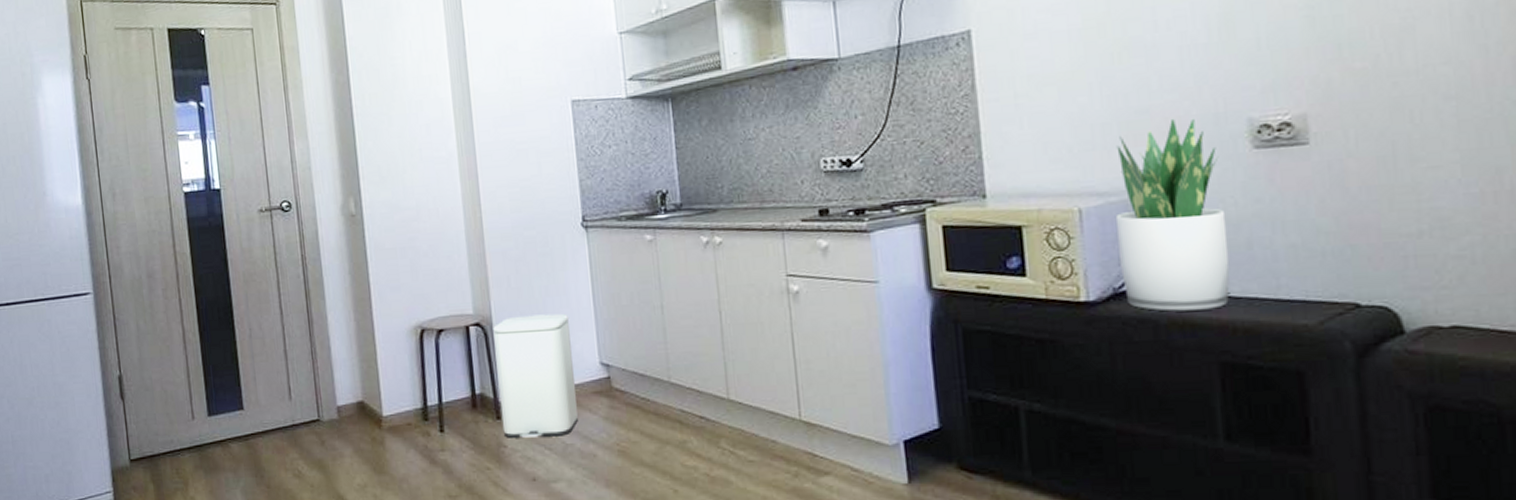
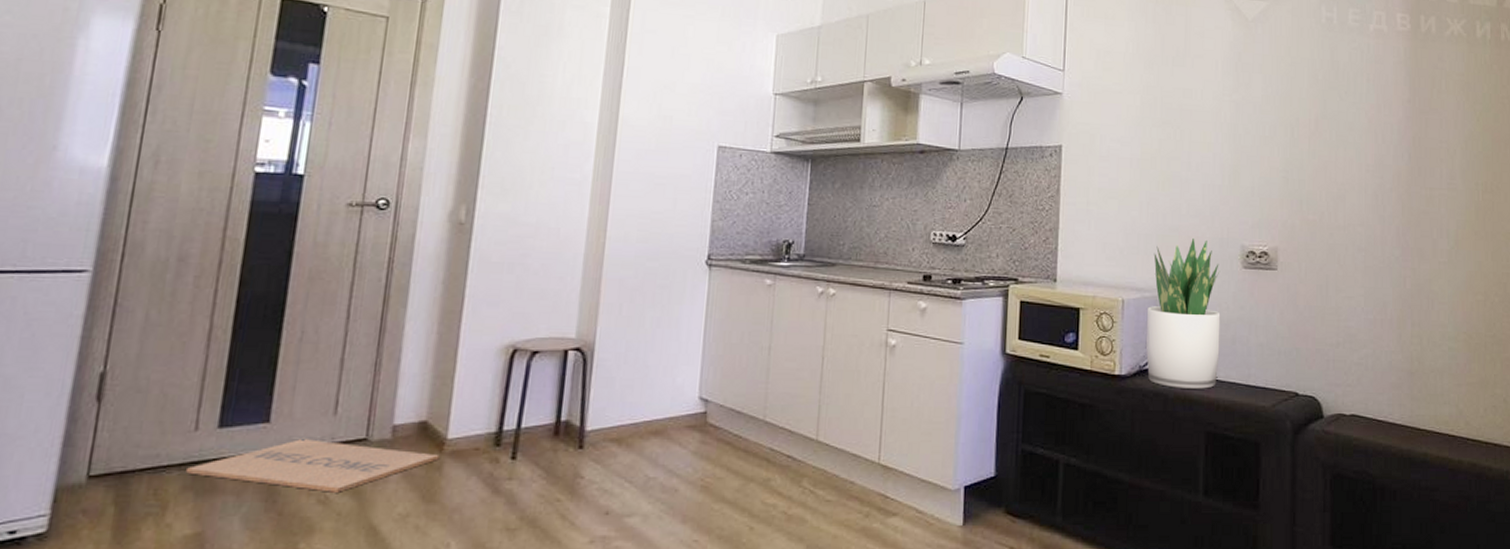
doormat: none [194,422,380,468] -> present [186,439,440,493]
pedal bin: present [493,313,579,439] -> none [583,344,676,470]

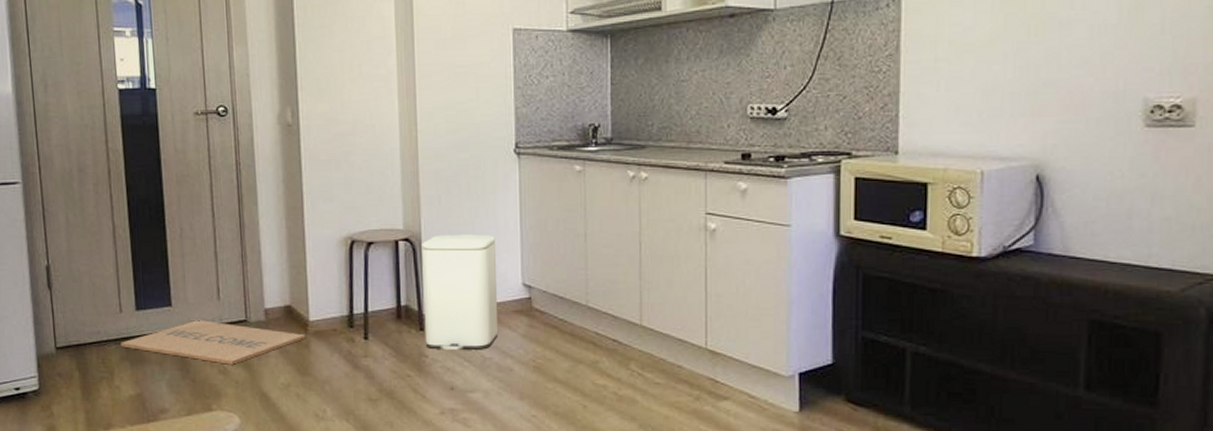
pedal bin: none [583,344,676,470] -> present [422,234,499,351]
planter: present [1146,237,1221,389] -> none [1012,92,1113,272]

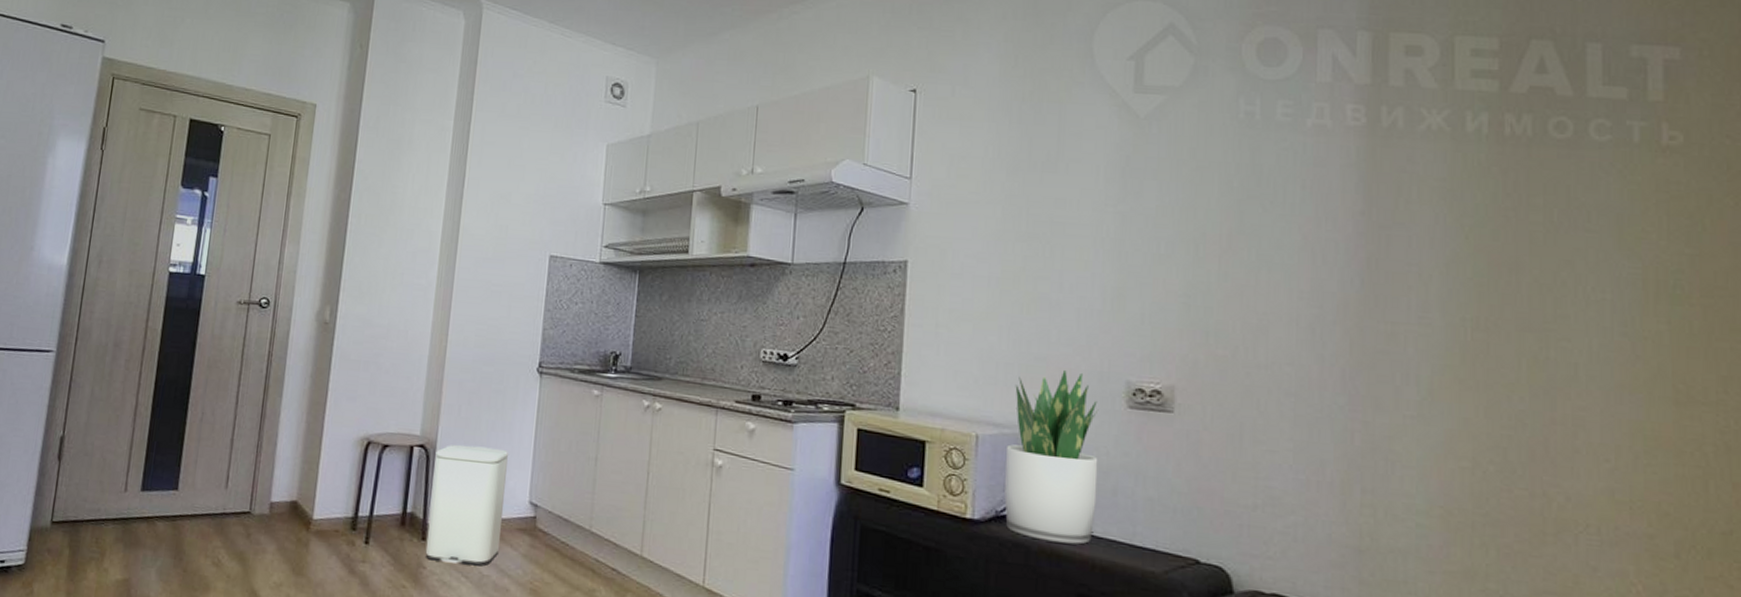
doormat: present [121,320,306,365] -> none [118,507,307,558]
planter: none [1012,92,1113,272] -> present [1004,369,1099,545]

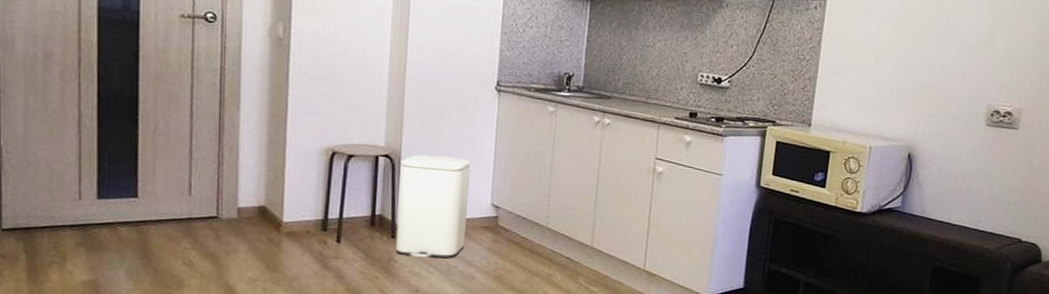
planter: present [1004,369,1099,545] -> none [886,94,965,230]

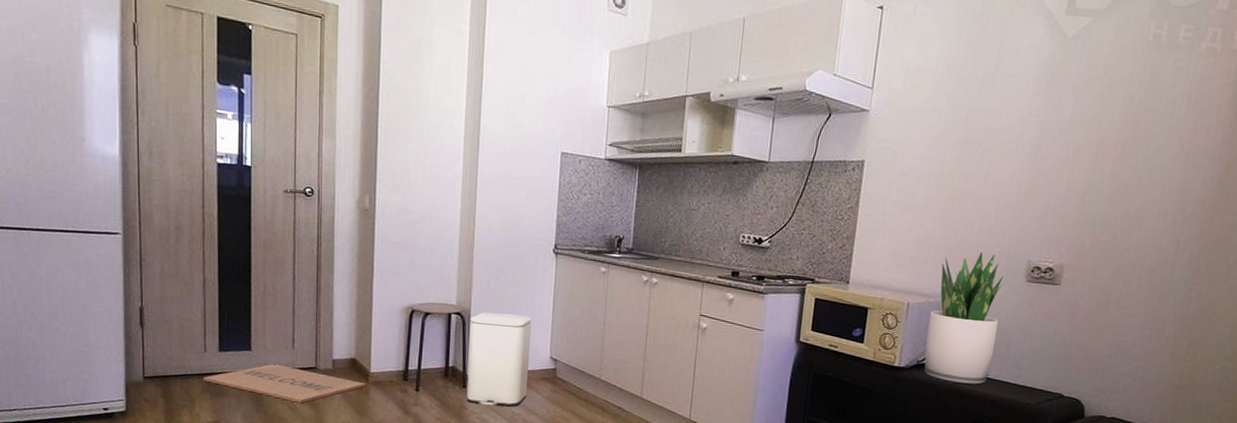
doormat: none [77,213,278,258] -> present [203,364,366,403]
planter: none [886,94,965,230] -> present [924,251,1004,385]

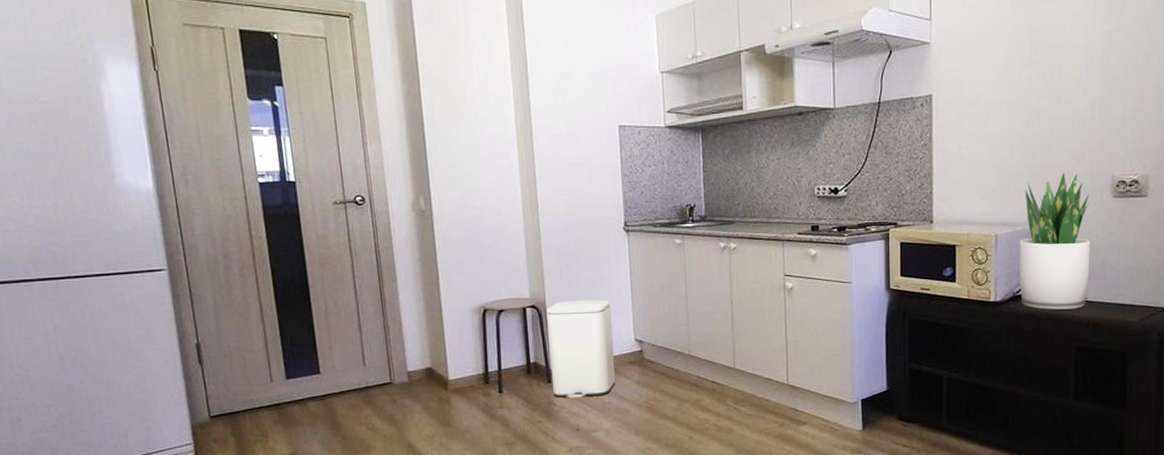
doormat: present [203,364,366,403] -> none [273,385,446,422]

